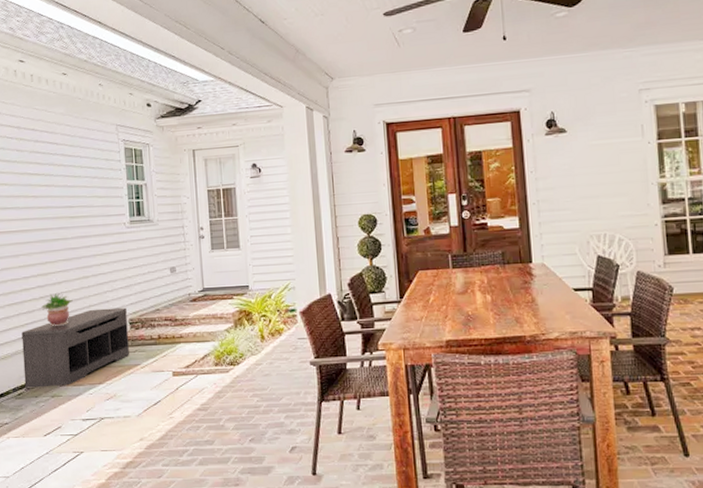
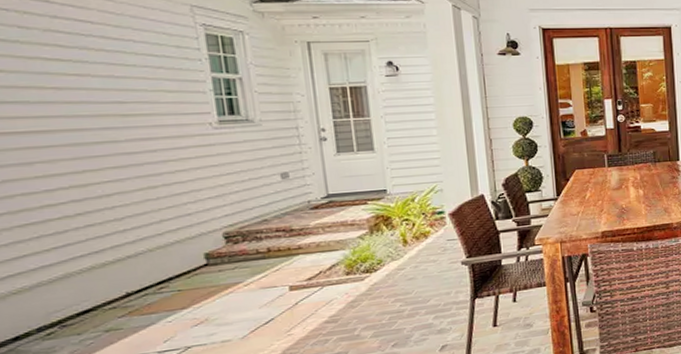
bench: present [21,307,129,388] -> none [45,220,226,326]
potted plant: present [41,293,73,326] -> none [79,208,133,248]

